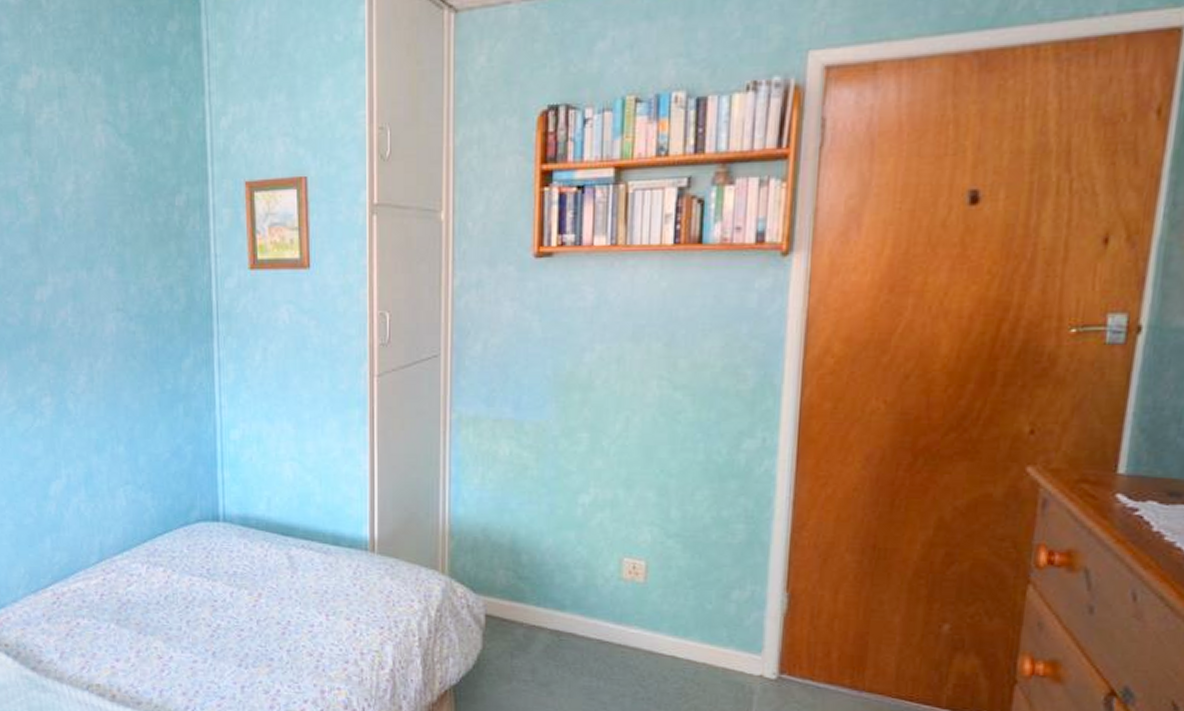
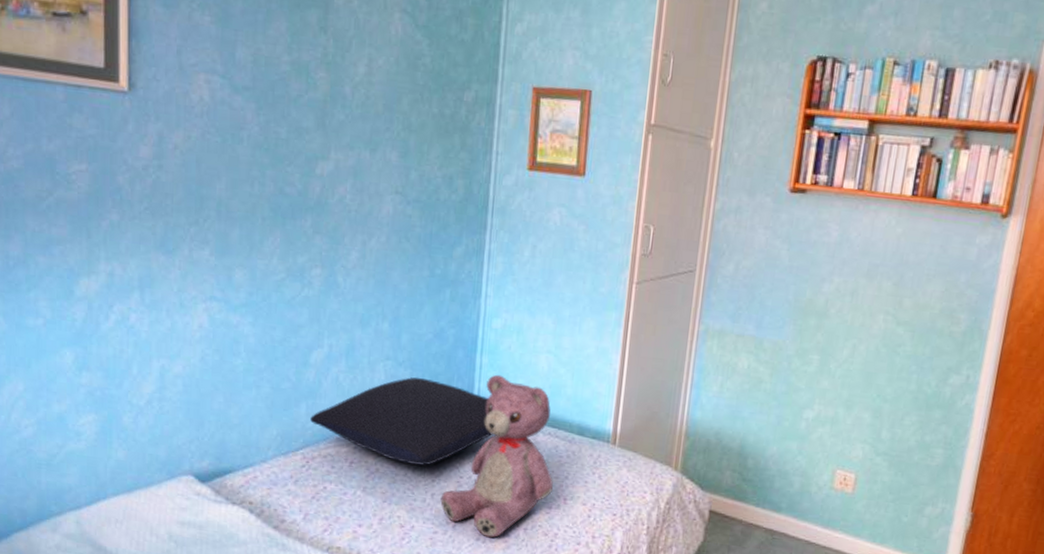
pillow: none [56,499,244,592] -> present [310,377,493,466]
teddy bear: none [196,488,312,663] -> present [440,374,553,538]

